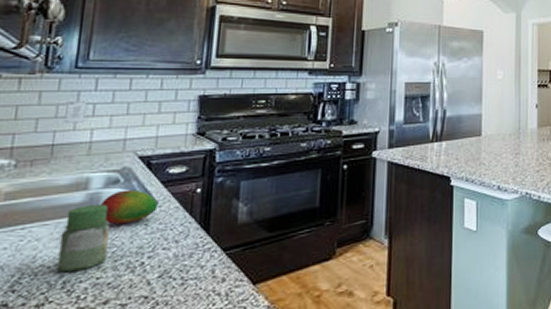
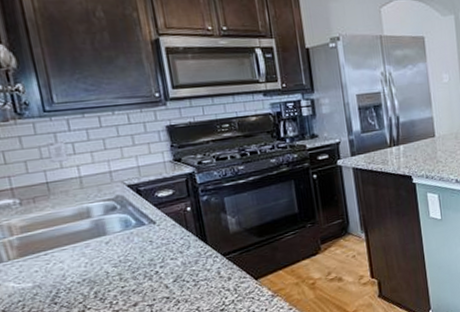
jar: present [56,203,110,273] -> none [79,228,125,285]
fruit: present [101,189,158,224] -> none [106,213,157,244]

